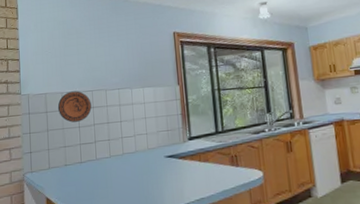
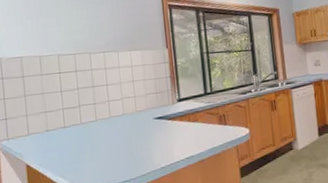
decorative plate: present [57,91,92,123] -> none [35,54,75,87]

